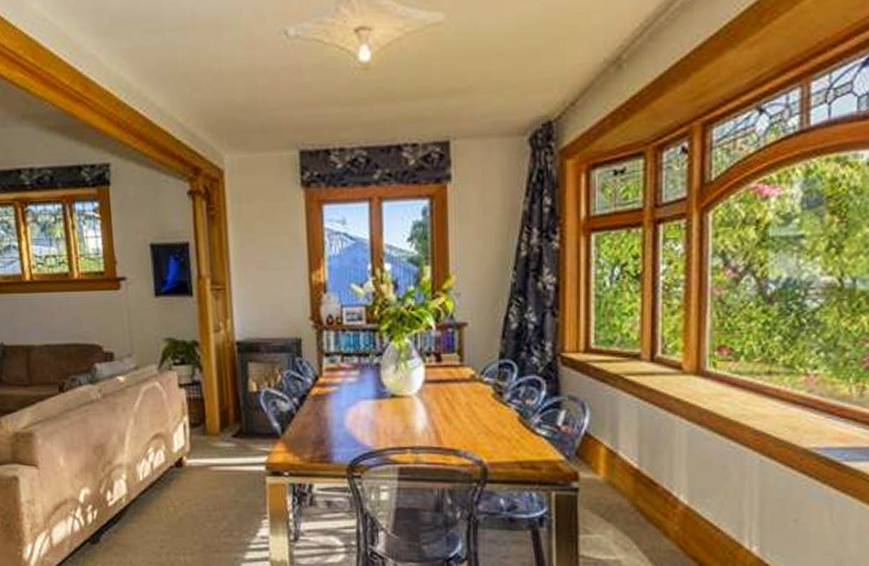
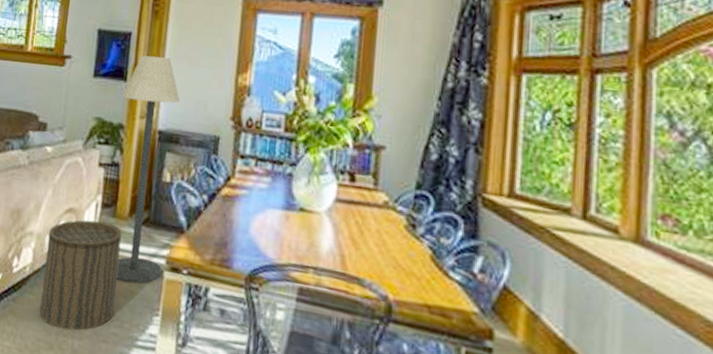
stool: none [138,442,221,549] -> present [39,220,122,331]
floor lamp: none [191,265,264,494] -> present [116,55,180,284]

